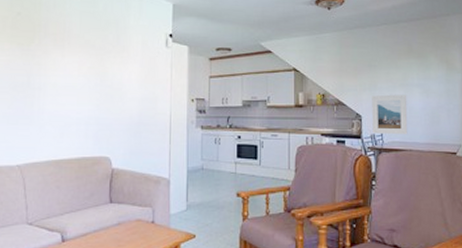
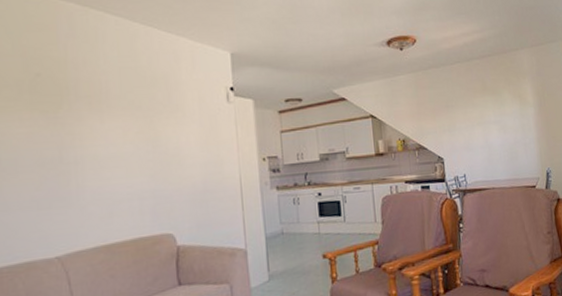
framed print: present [372,94,408,135] -> none [452,133,490,176]

